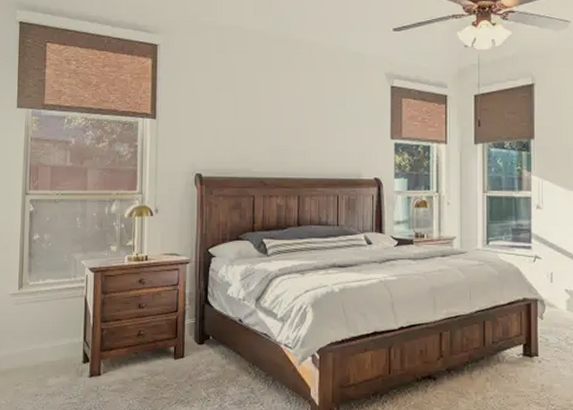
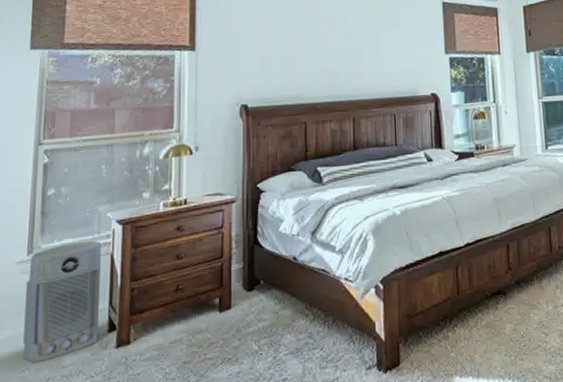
air purifier: none [17,283,77,380] -> present [23,240,101,363]

